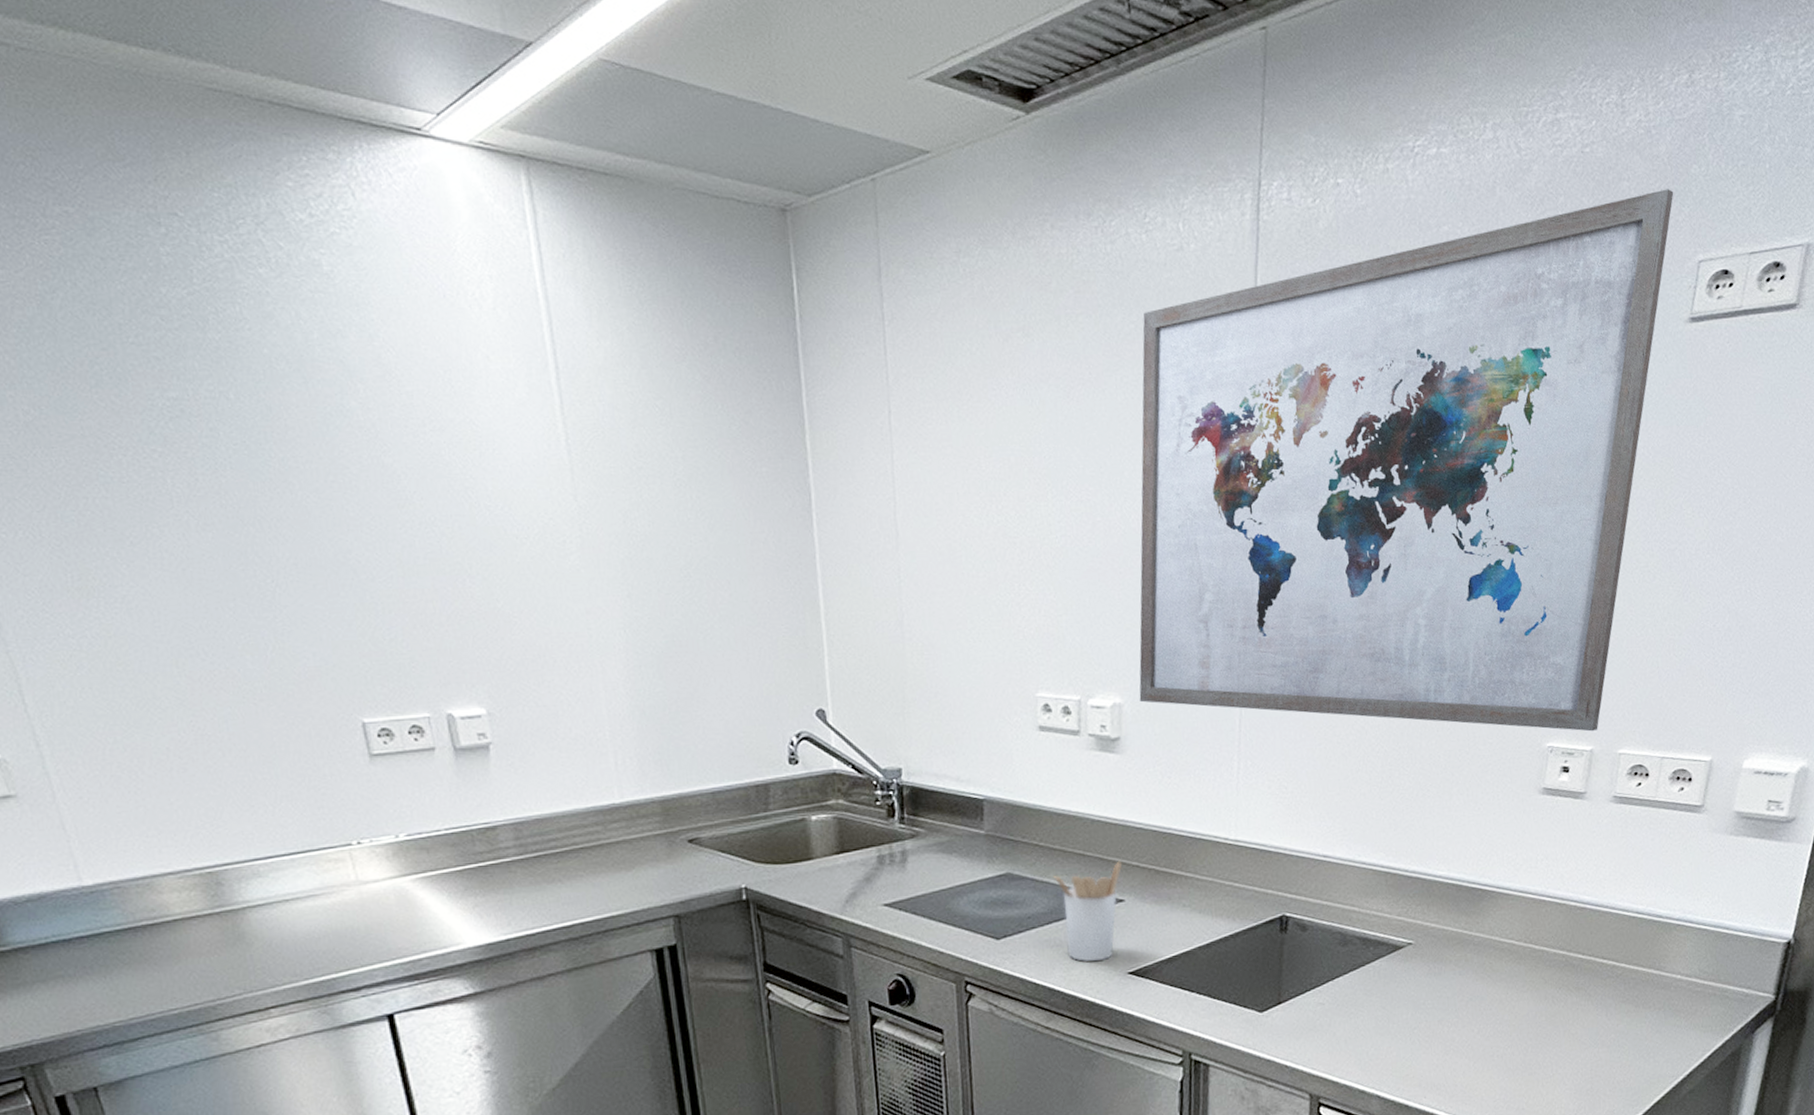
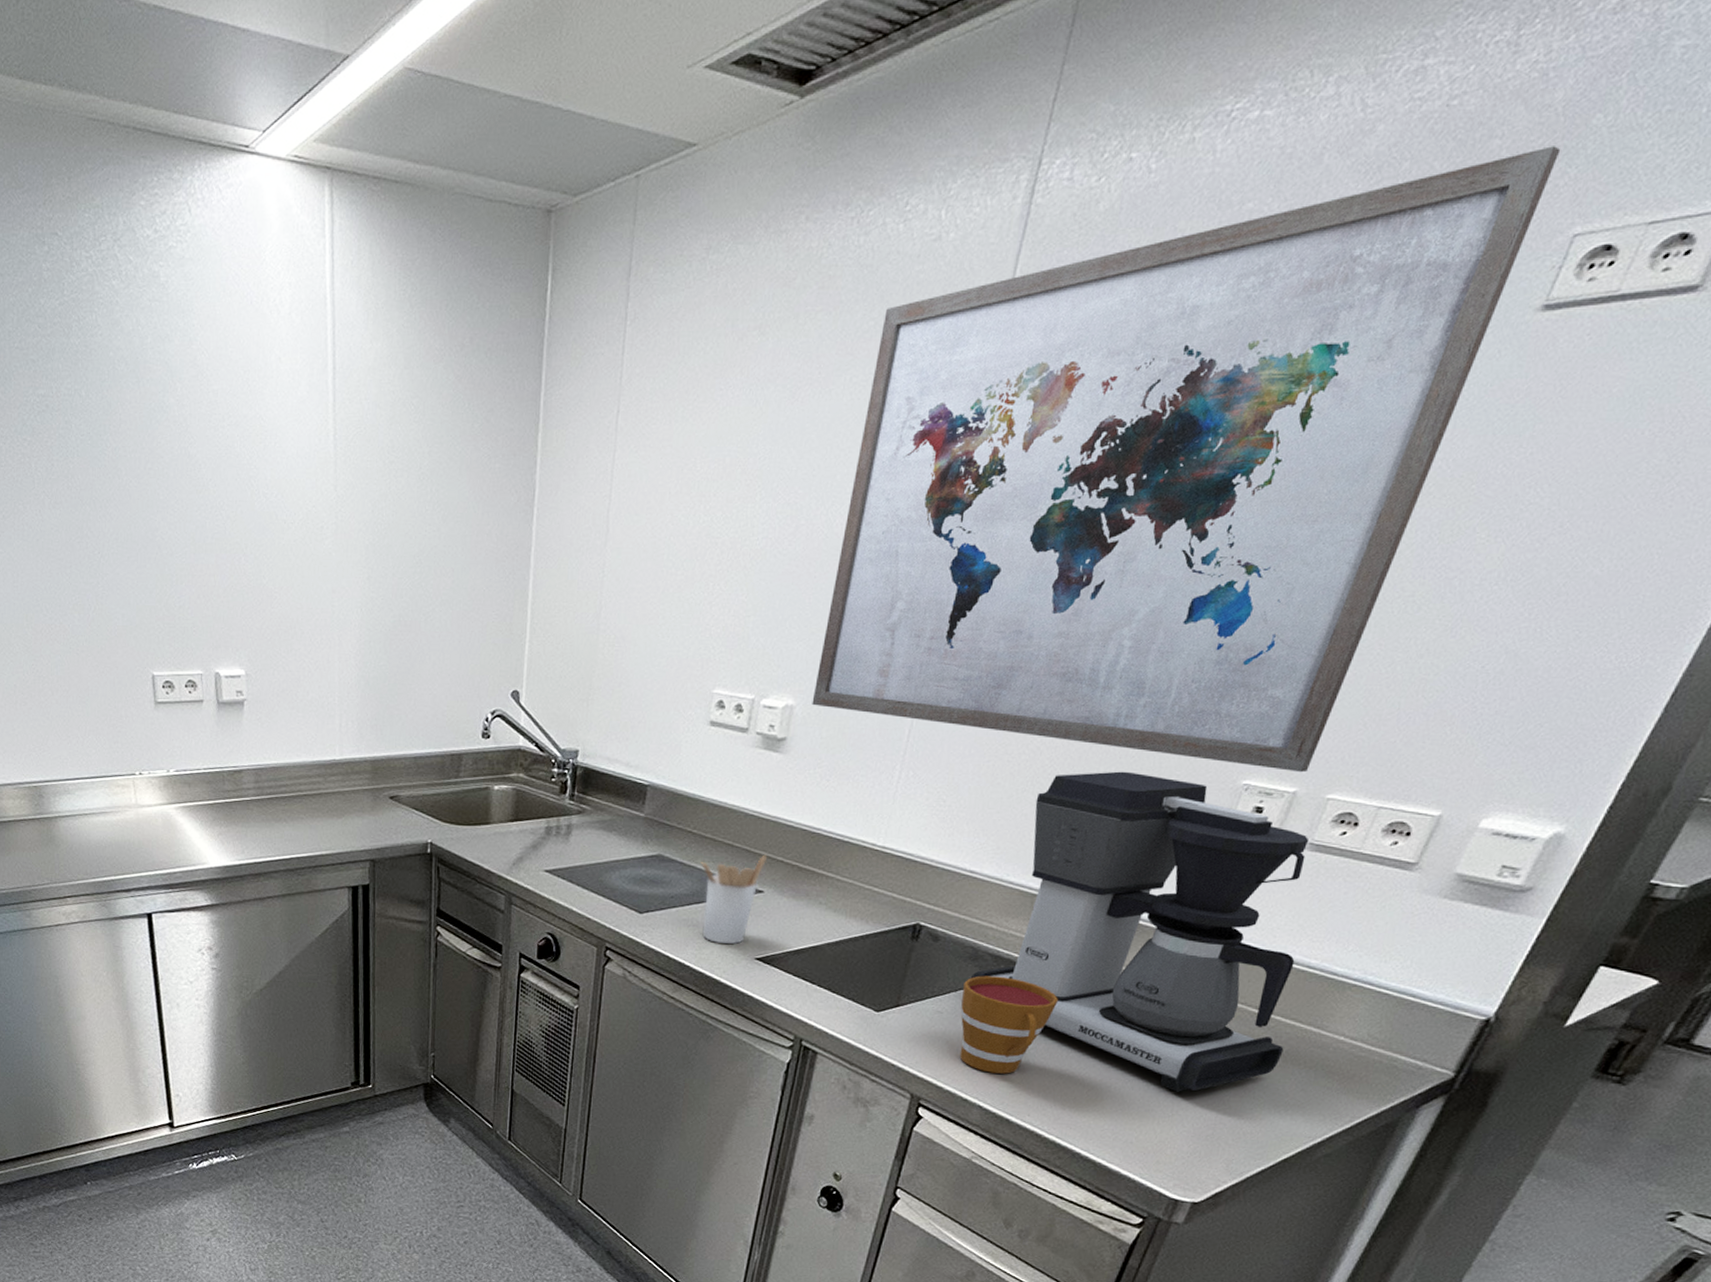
cup: none [1339,958,1429,1060] -> present [959,975,1058,1074]
coffee maker: none [1344,743,1634,1051] -> present [970,771,1309,1092]

